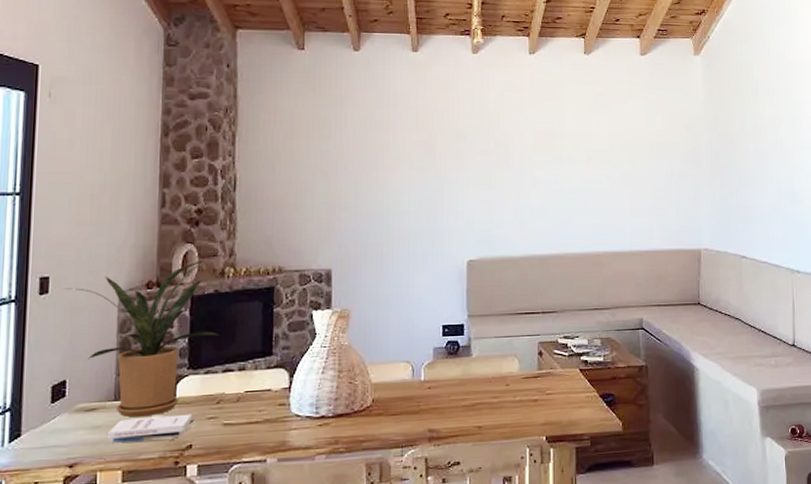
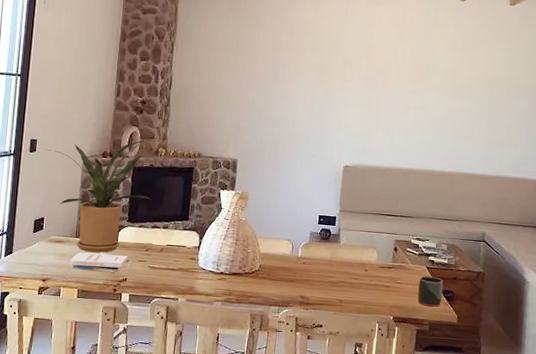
mug: none [572,379,602,417] -> present [417,276,443,307]

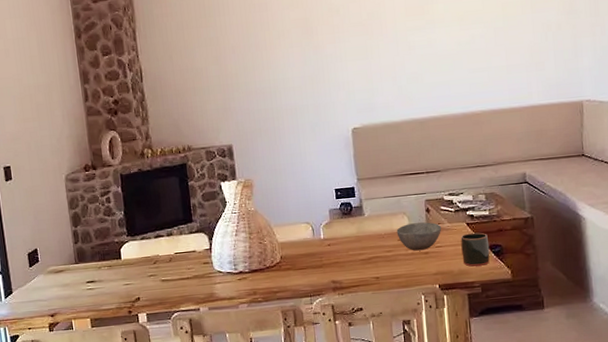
house plant: present [46,140,152,253] -> none [22,145,148,277]
books: present [69,252,131,273] -> none [74,272,141,297]
bowl: none [365,258,405,284] -> present [396,222,442,251]

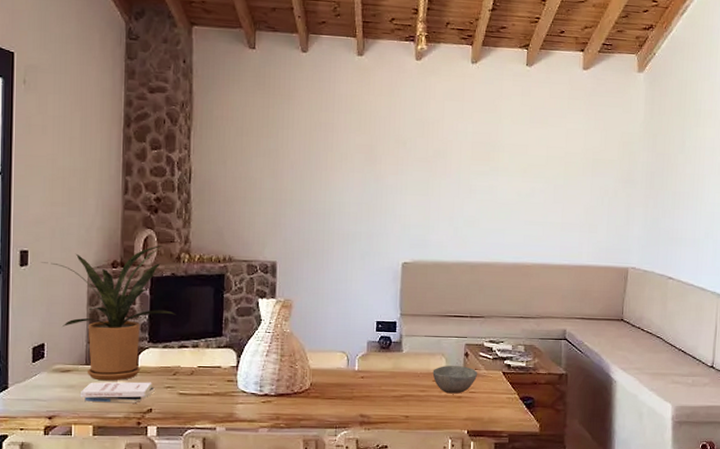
house plant: none [22,145,148,277] -> present [40,245,176,381]
books: none [74,272,141,297] -> present [79,381,156,404]
mug: present [460,232,490,267] -> none [494,382,522,416]

